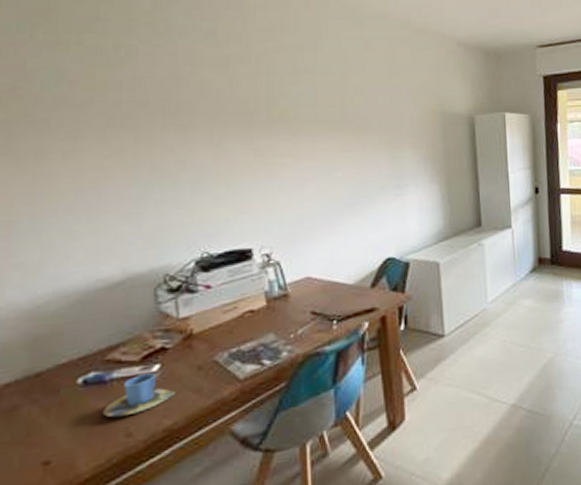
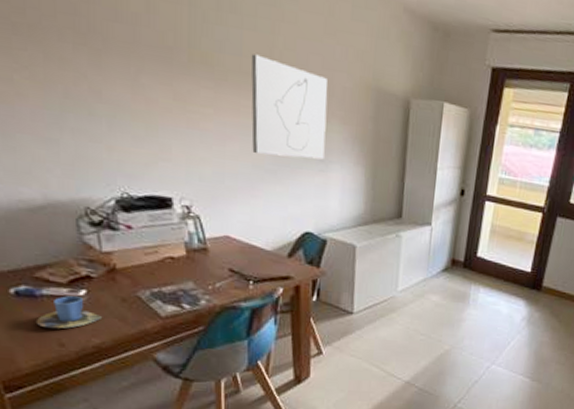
wall art: none [325,103,399,191] -> present [251,54,328,160]

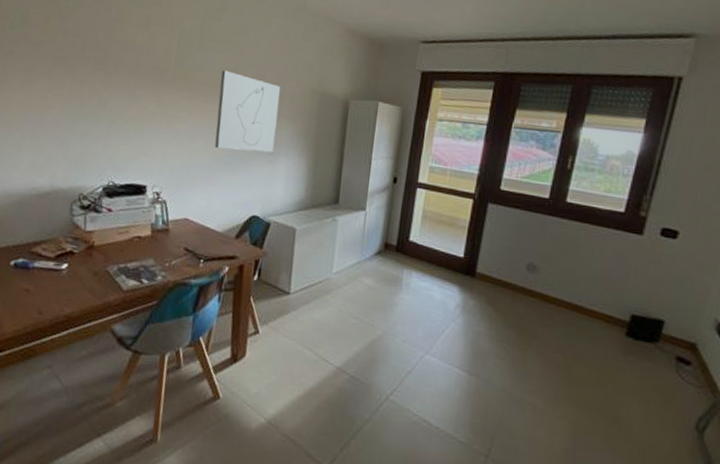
cup: present [35,296,103,329] -> none [24,268,77,298]

